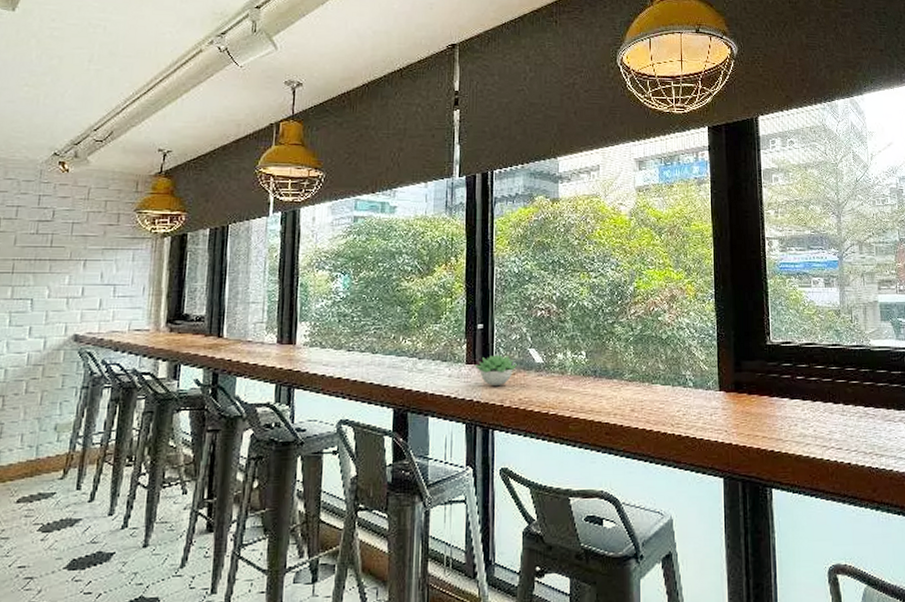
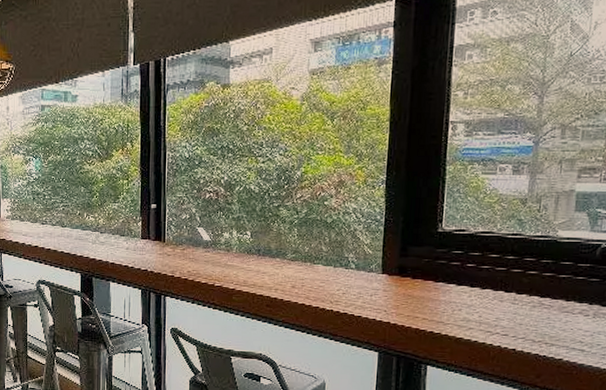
succulent plant: present [475,354,517,387] -> none [149,232,186,260]

